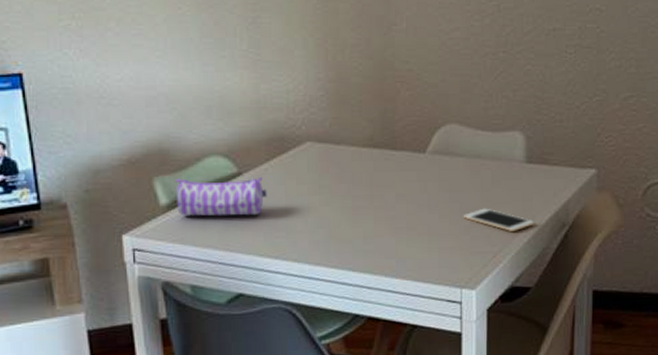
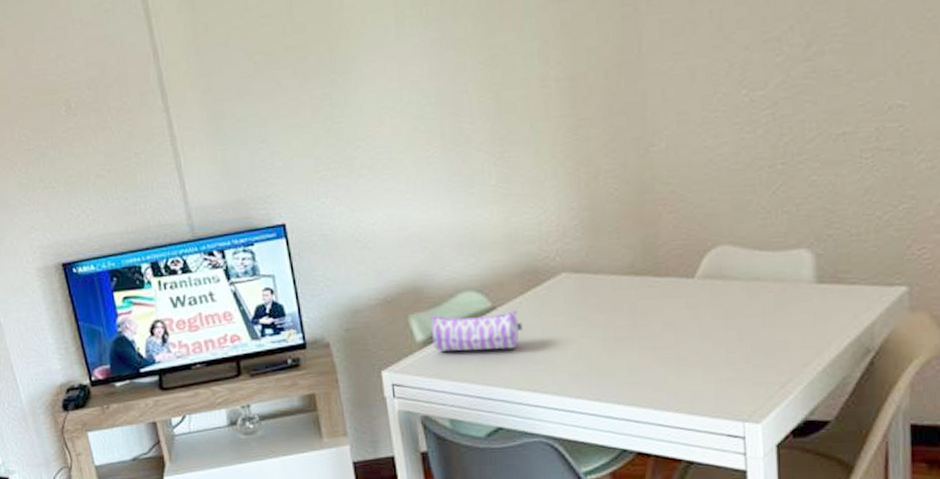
cell phone: present [463,208,534,233] -> none [743,334,830,361]

